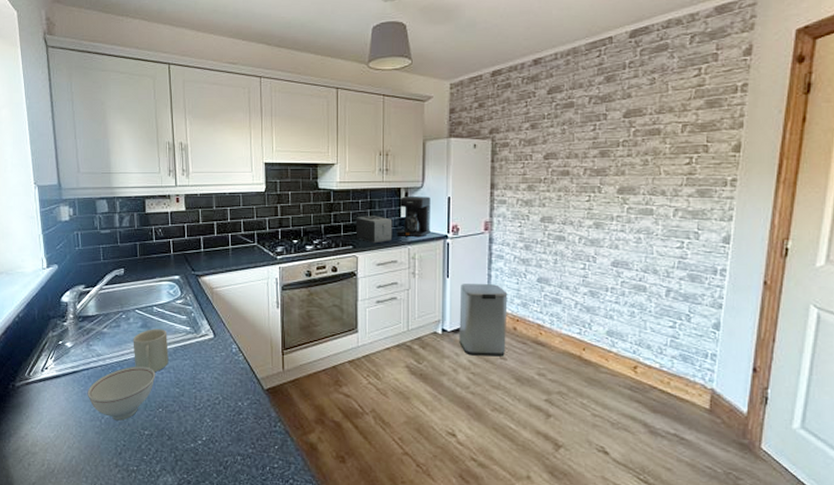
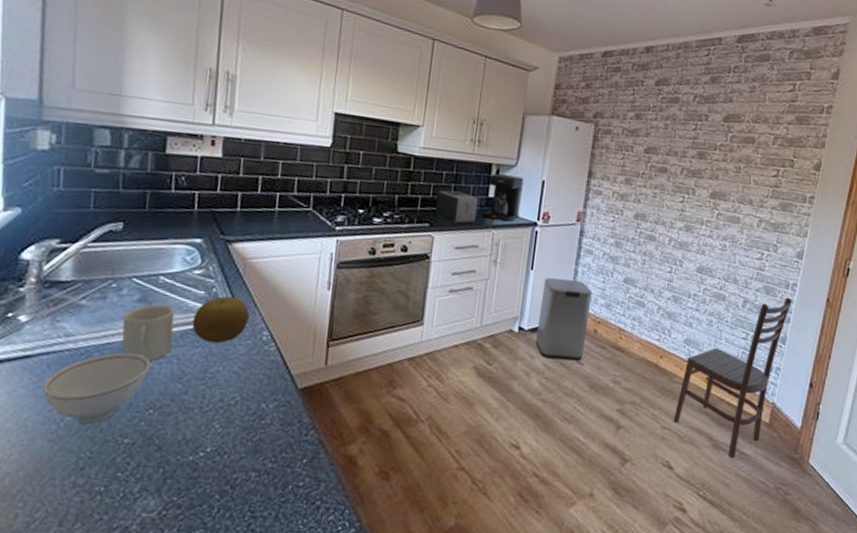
fruit: none [180,318,221,356] -> present [192,295,250,344]
dining chair: none [603,283,722,444] -> present [673,297,792,459]

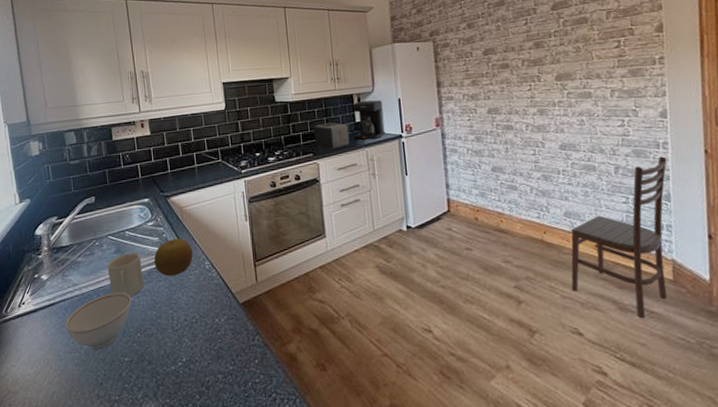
pedal bin: present [536,278,593,361] -> none [420,177,470,250]

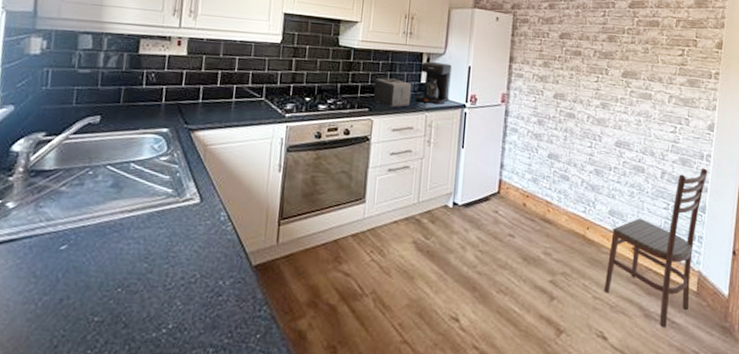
bowl: present [65,291,132,350] -> none [23,234,121,304]
mug: present [107,253,144,297] -> none [94,189,143,243]
fruit: present [154,238,193,277] -> none [157,179,209,224]

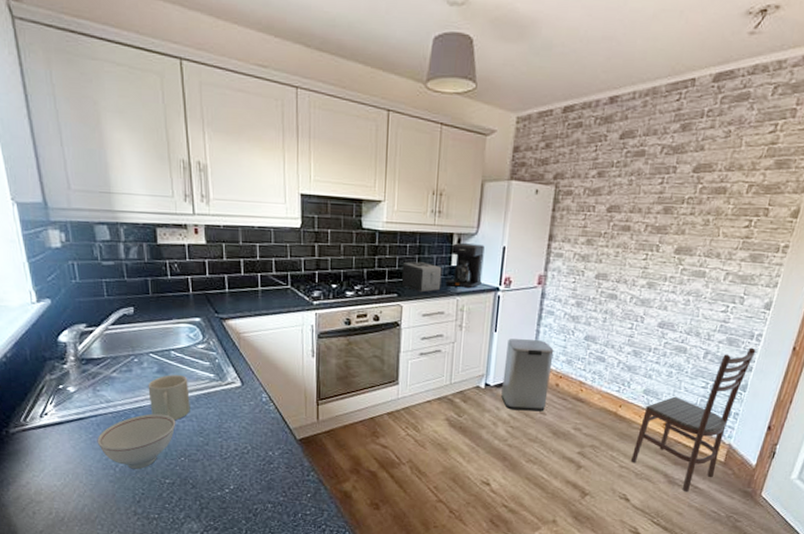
bowl: none [23,234,121,304] -> present [97,413,176,469]
mug: none [94,189,143,243] -> present [148,375,190,421]
pedal bin: none [469,155,520,234] -> present [501,339,554,412]

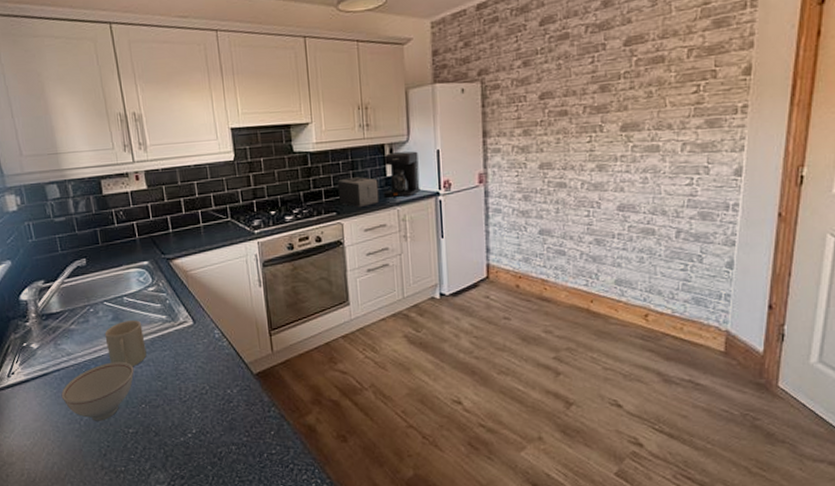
pedal bin: present [501,339,554,412] -> none [457,241,509,319]
dining chair: present [630,347,756,492] -> none [614,219,735,391]

